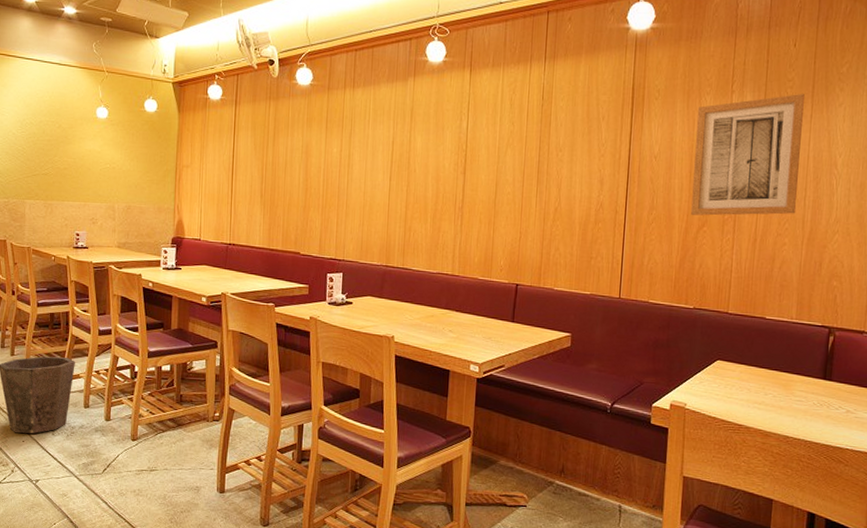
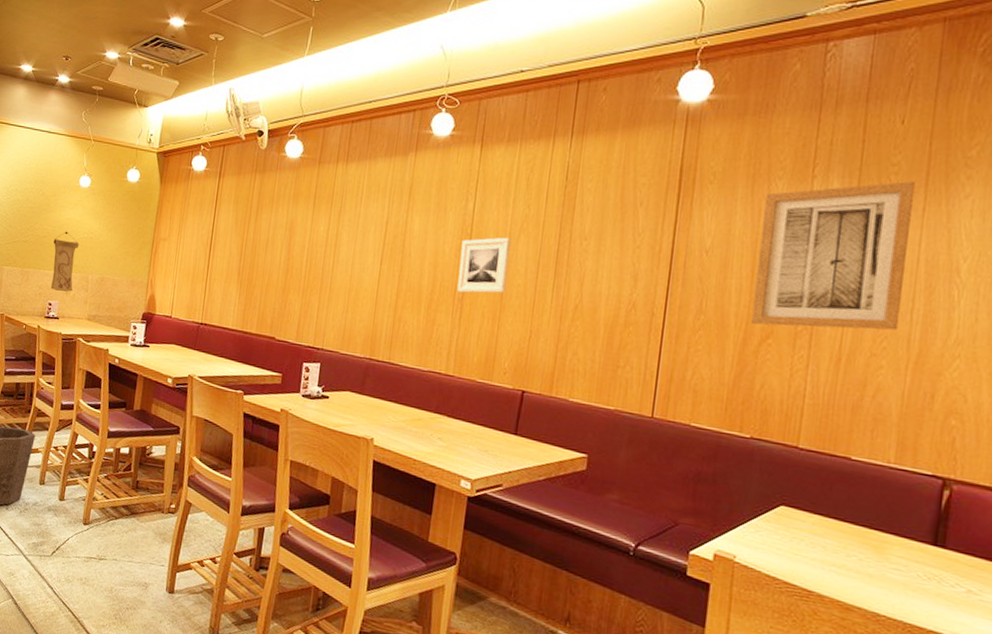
wall scroll: none [75,162,102,221] -> present [51,231,79,292]
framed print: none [457,151,500,202] -> present [457,237,511,294]

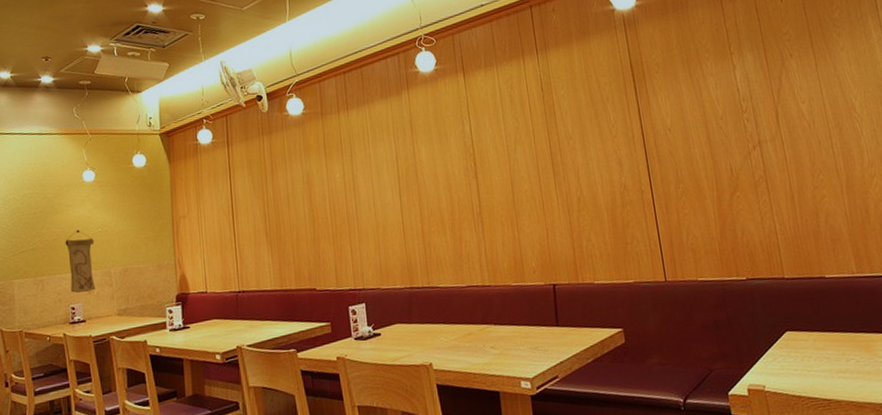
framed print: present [457,237,511,294] -> none [467,149,517,208]
wall art: present [751,181,916,331] -> none [700,45,827,182]

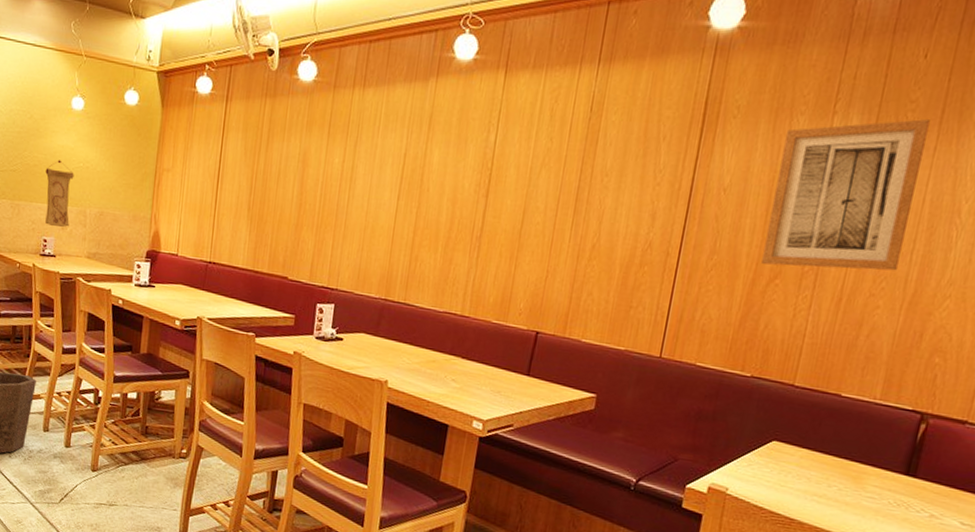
wall art: none [700,45,827,182] -> present [761,119,930,271]

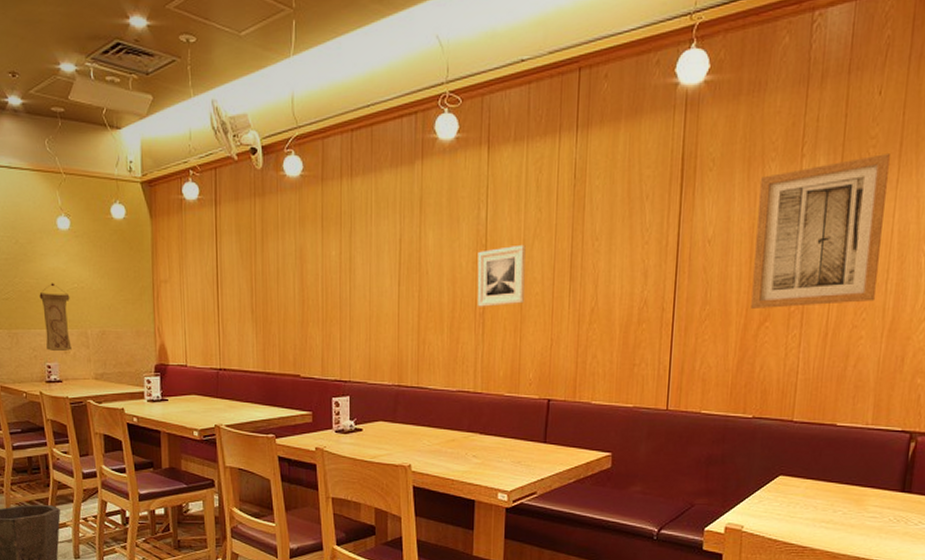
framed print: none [476,172,532,232] -> present [477,244,526,307]

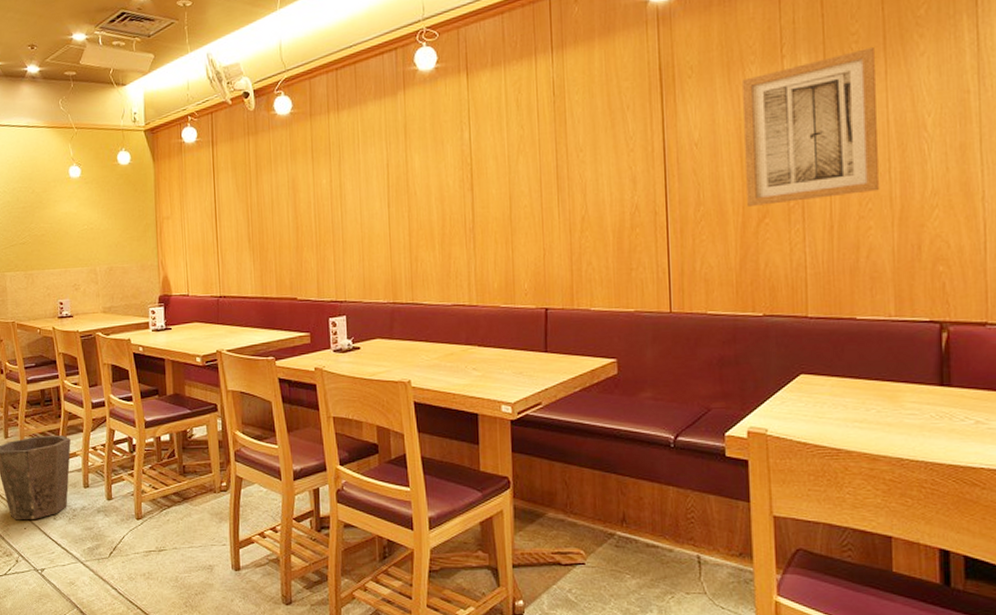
wall scroll: present [39,283,72,351] -> none [53,226,82,288]
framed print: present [477,244,526,307] -> none [464,160,514,223]

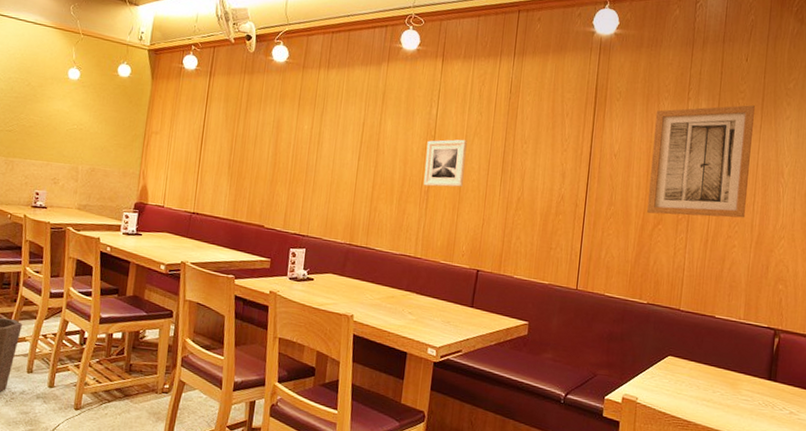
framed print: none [464,160,514,223] -> present [424,139,467,187]

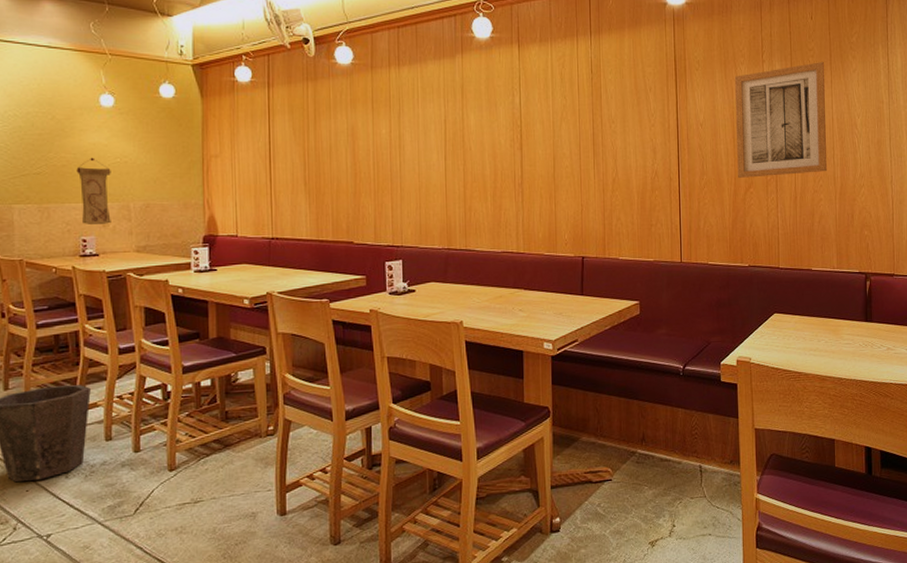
wall scroll: none [38,122,68,182] -> present [76,157,111,224]
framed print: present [424,139,467,187] -> none [514,125,557,178]

